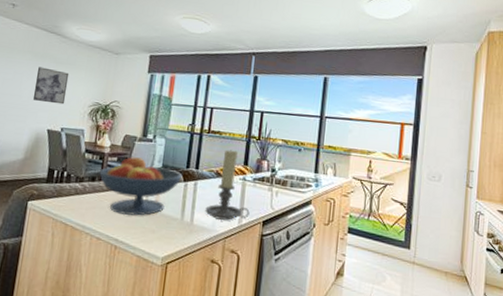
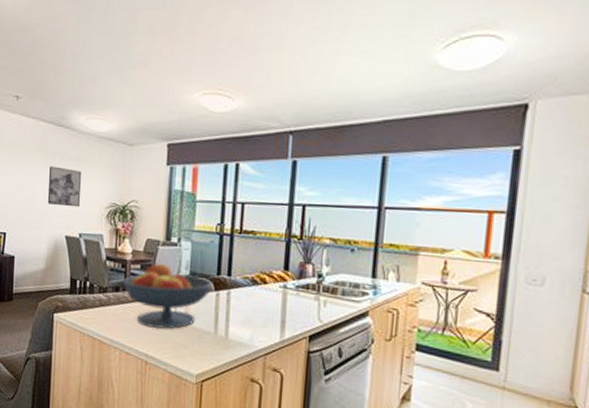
candle holder: present [205,149,250,220] -> none [241,252,293,335]

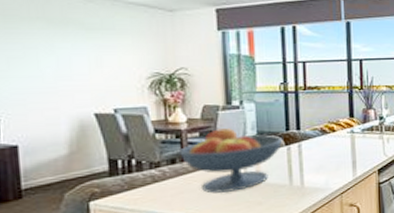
wall art: present [47,166,82,207] -> none [60,37,112,81]

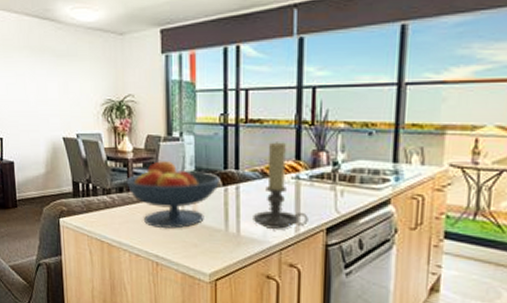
candle holder: none [315,104,363,177] -> present [253,142,308,229]

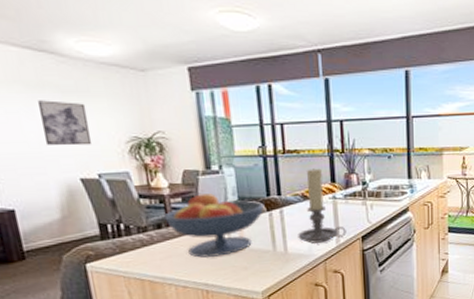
wall art: none [39,64,75,106] -> present [38,100,93,146]

